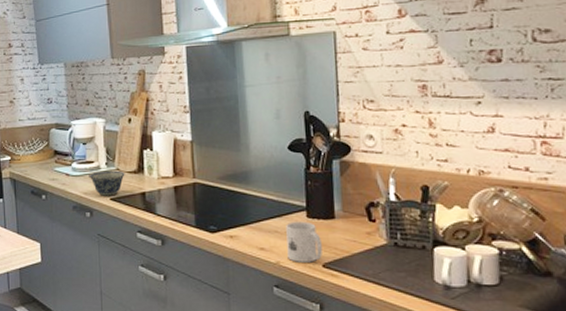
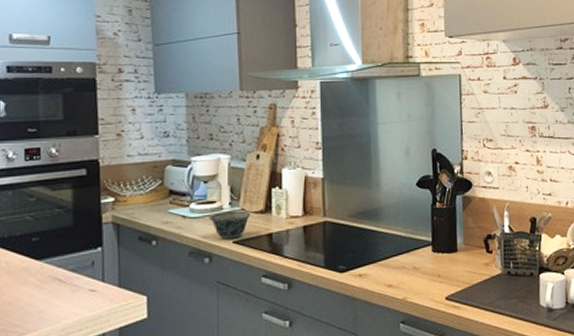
mug: present [286,221,322,262] -> none [413,256,446,297]

